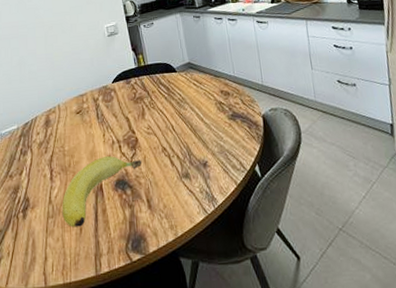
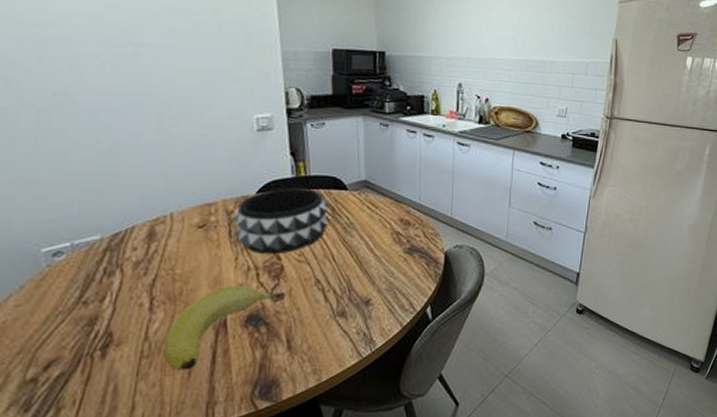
decorative bowl: none [98,74,166,131] -> present [233,187,328,255]

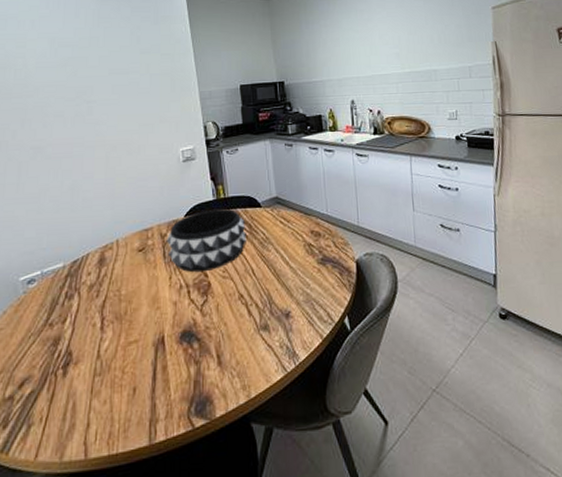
banana: present [163,286,285,370] -> none [112,303,213,387]

